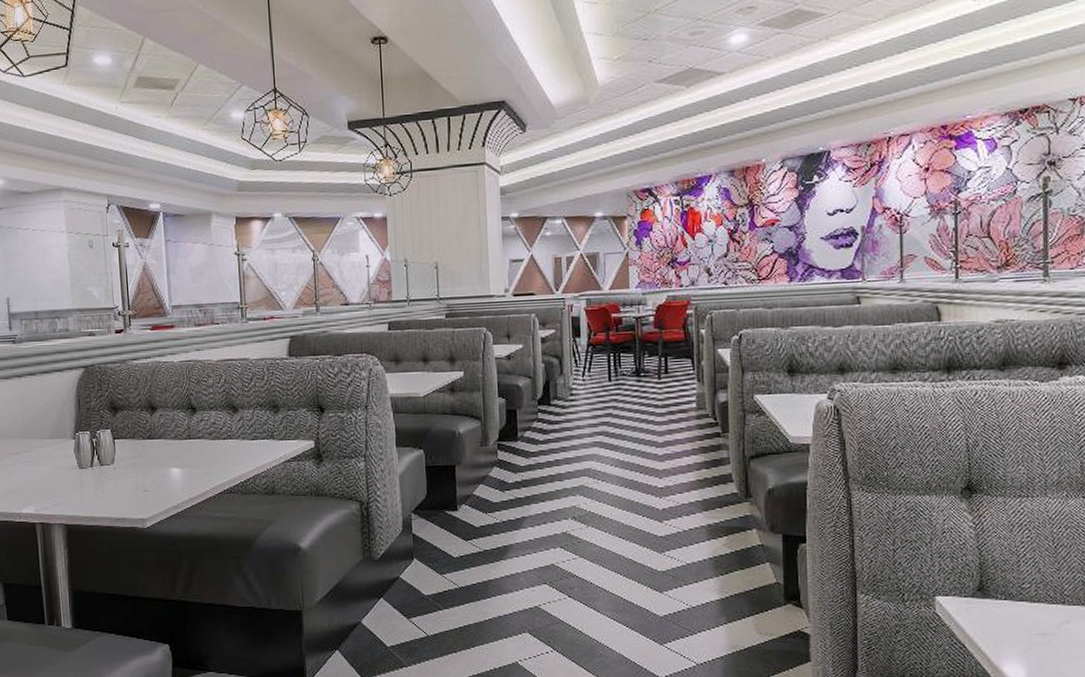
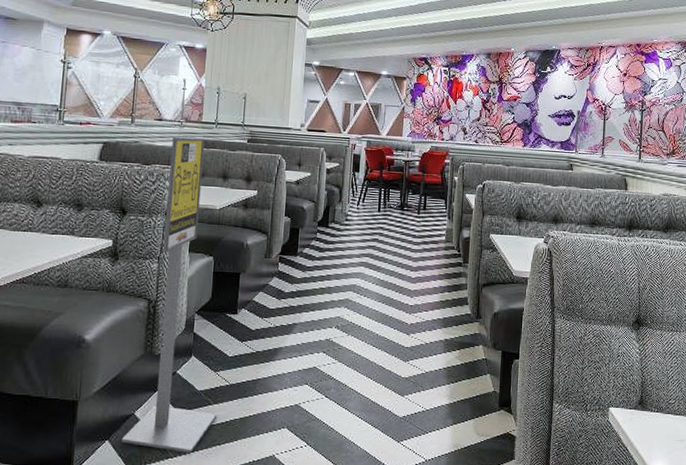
sign stand: none [352,318,448,661] -> present [122,136,216,453]

